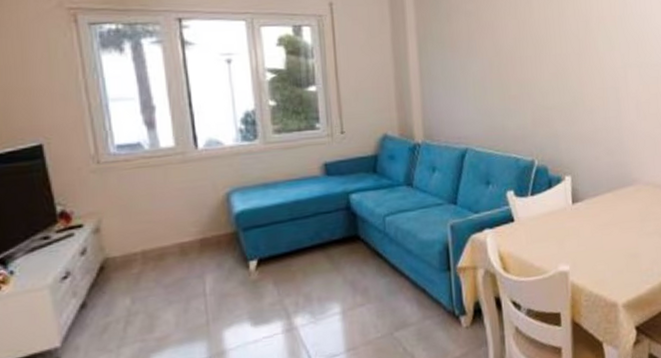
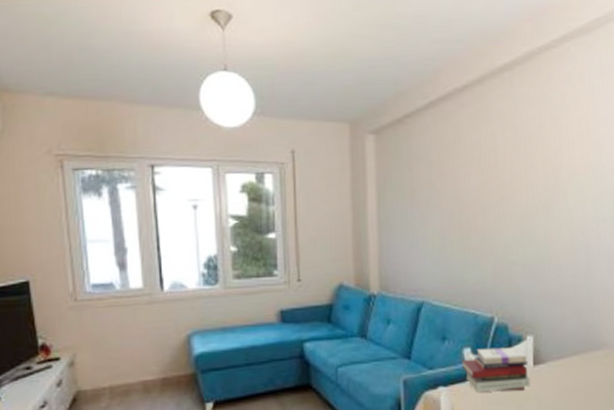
books: none [505,187,570,231] -> present [461,347,530,392]

